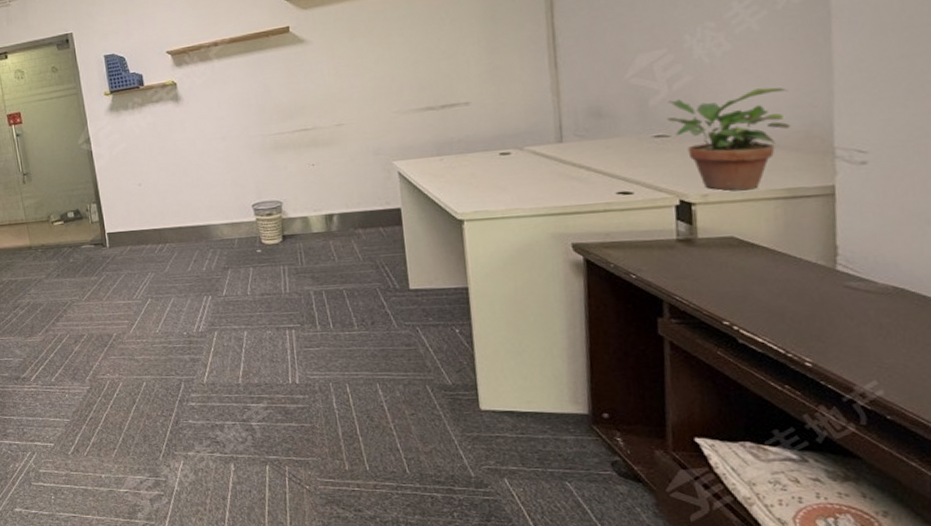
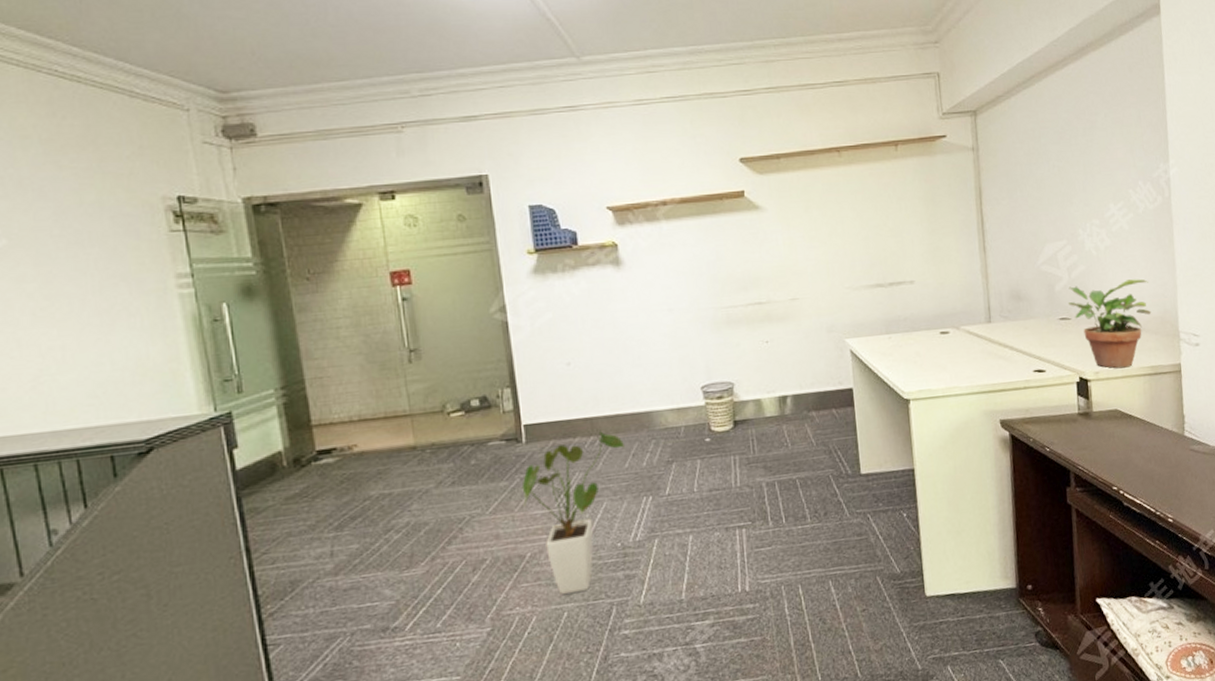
house plant: none [107,240,187,369] -> present [521,431,624,595]

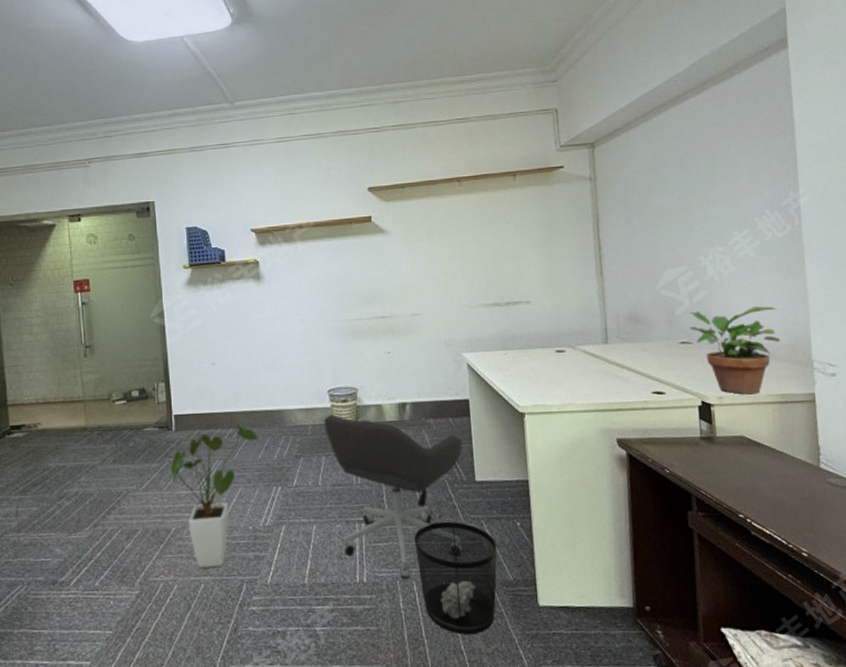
office chair: none [697,412,849,583] -> present [323,414,463,579]
waste bin: none [798,518,884,634] -> present [414,521,497,634]

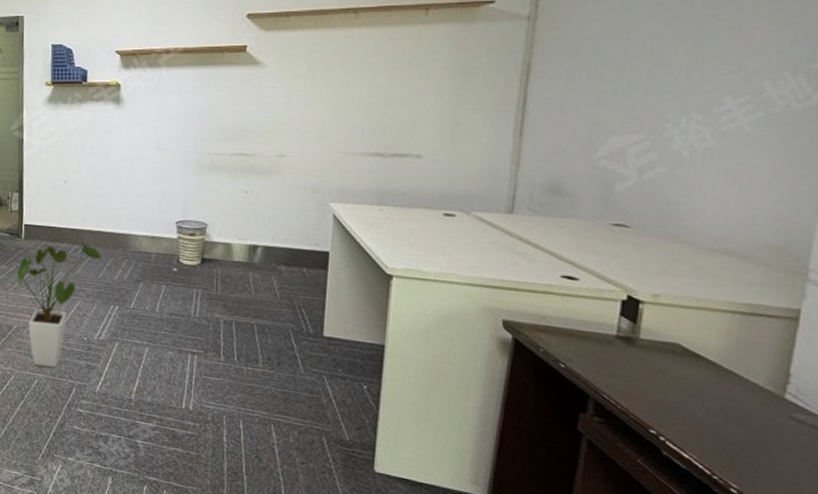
office chair: present [323,414,463,579] -> none [168,245,315,416]
waste bin: present [414,521,497,634] -> none [246,368,337,483]
potted plant: present [689,306,781,395] -> none [629,189,769,299]

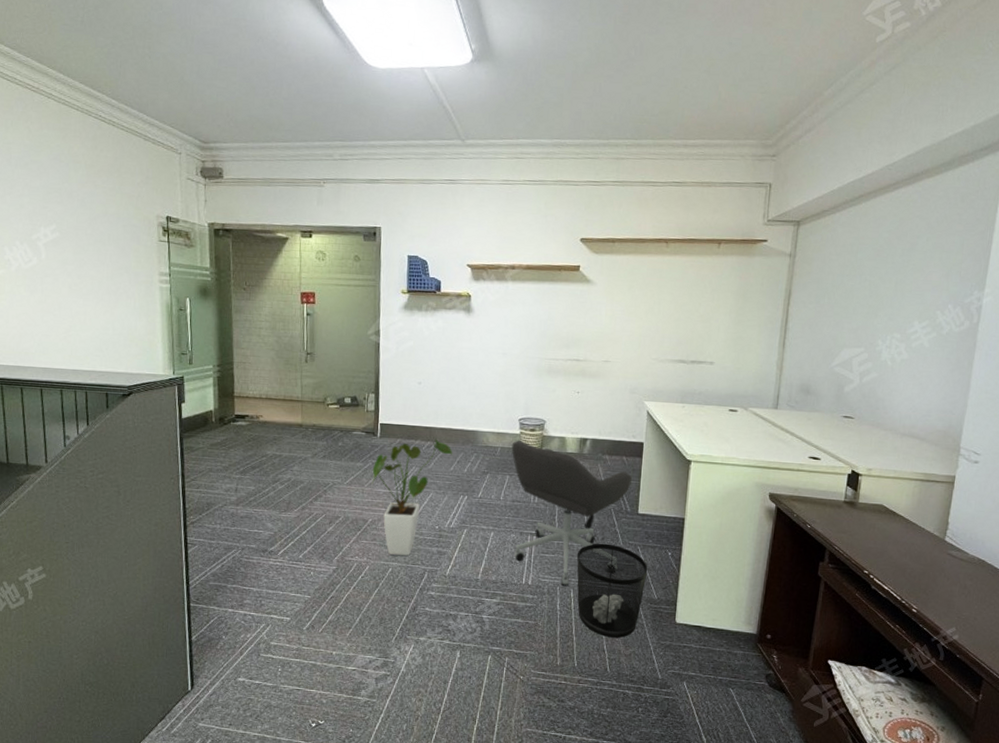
office chair: none [168,245,315,416] -> present [511,440,632,586]
waste bin: none [246,368,337,483] -> present [576,543,648,638]

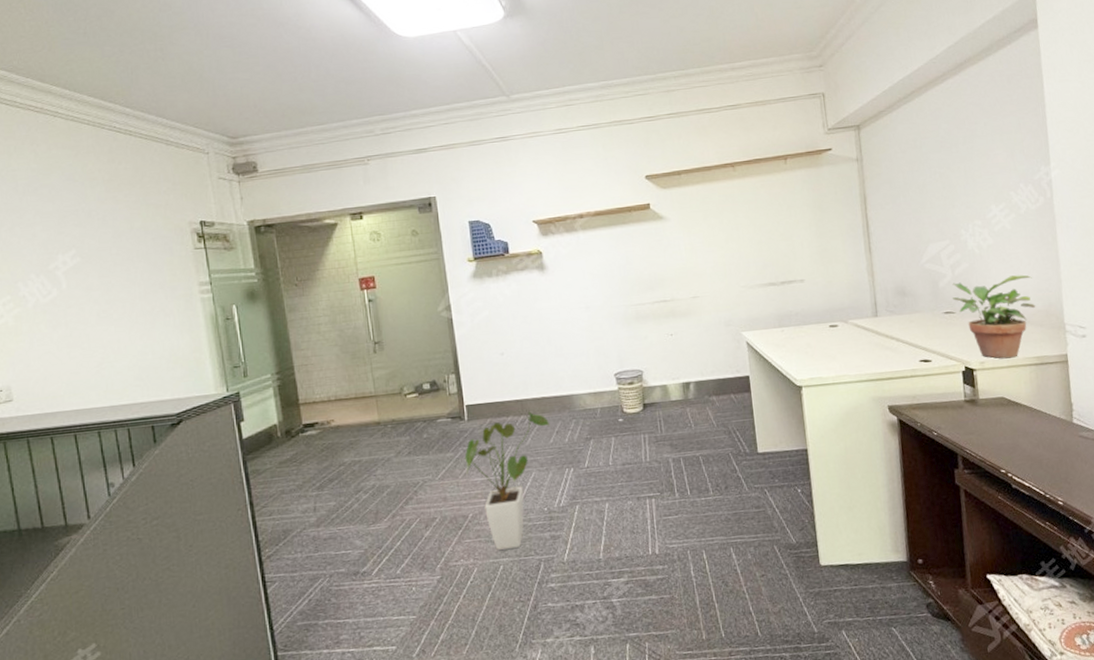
office chair: present [511,440,632,586] -> none [611,396,748,548]
waste bin: present [576,543,648,638] -> none [702,492,781,597]
potted plant: none [854,390,938,470] -> present [952,274,1036,359]

